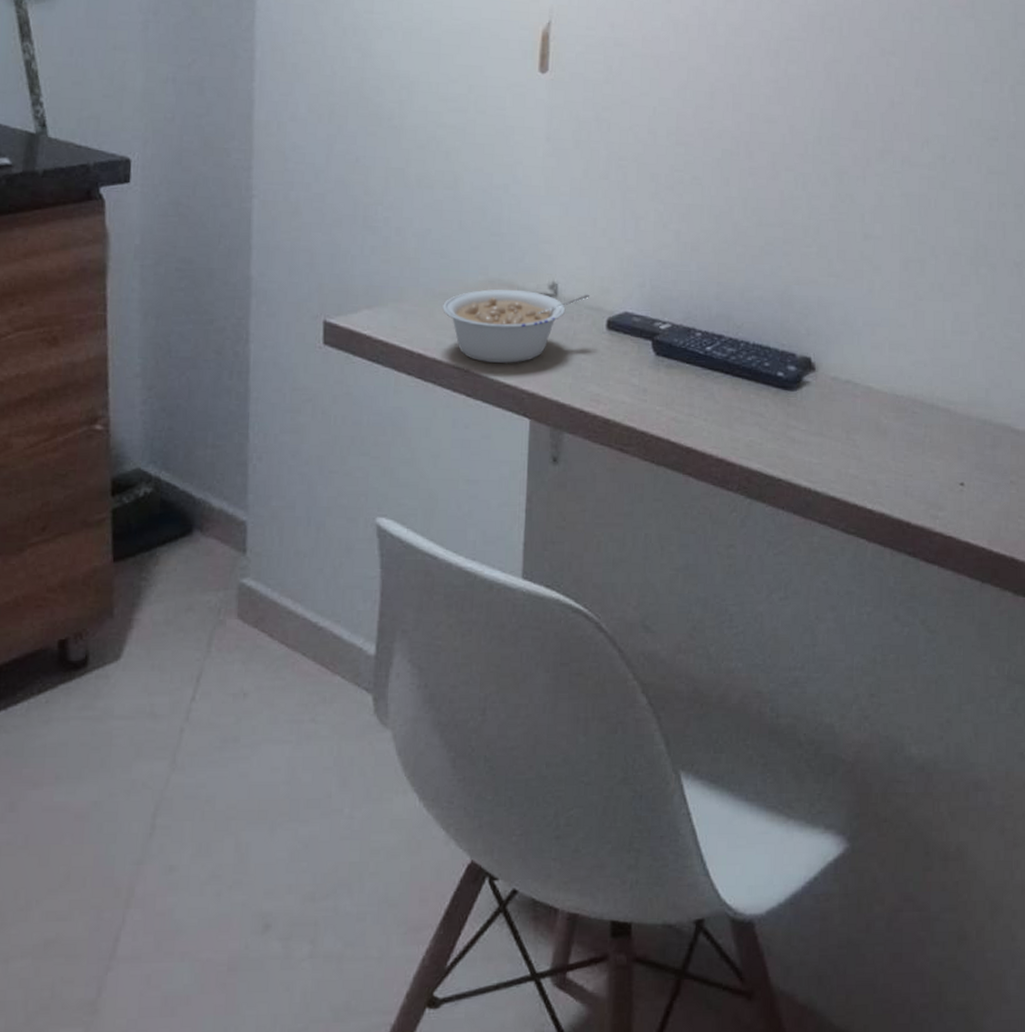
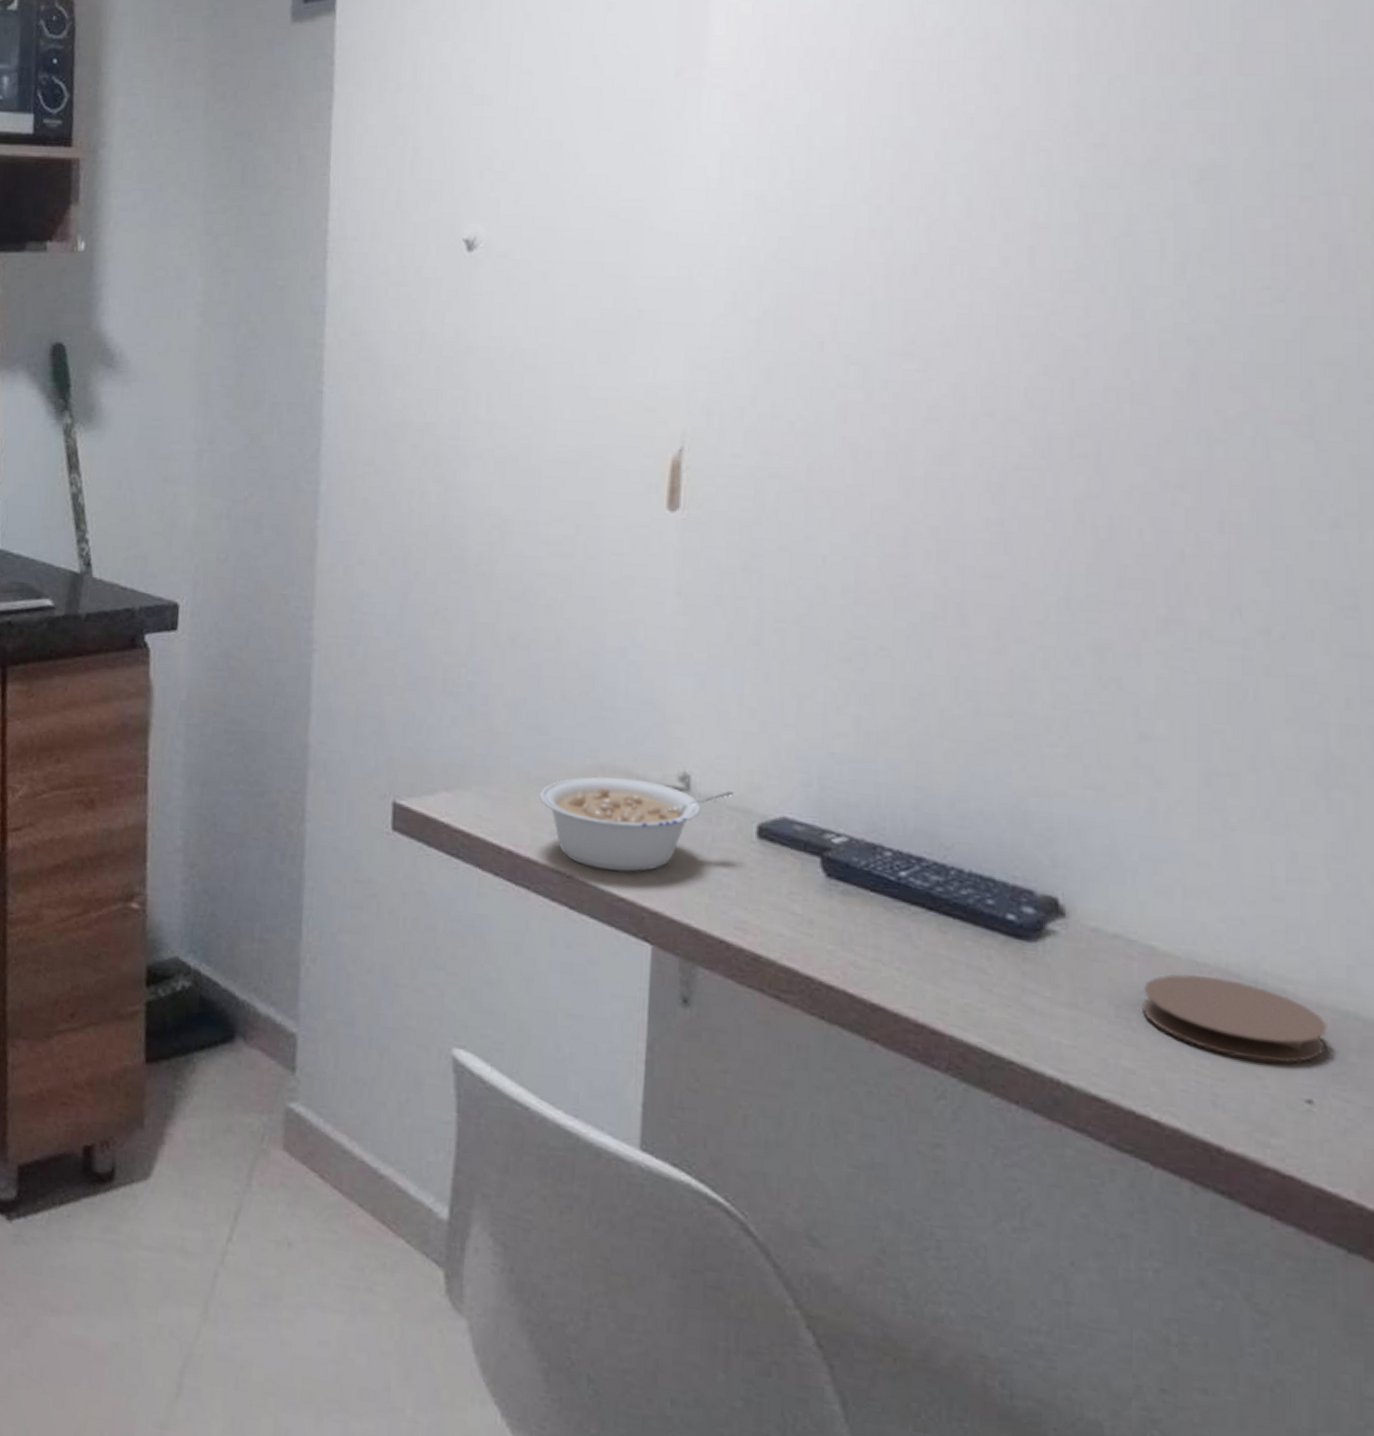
coaster: none [862,405,973,460] -> present [1140,974,1327,1064]

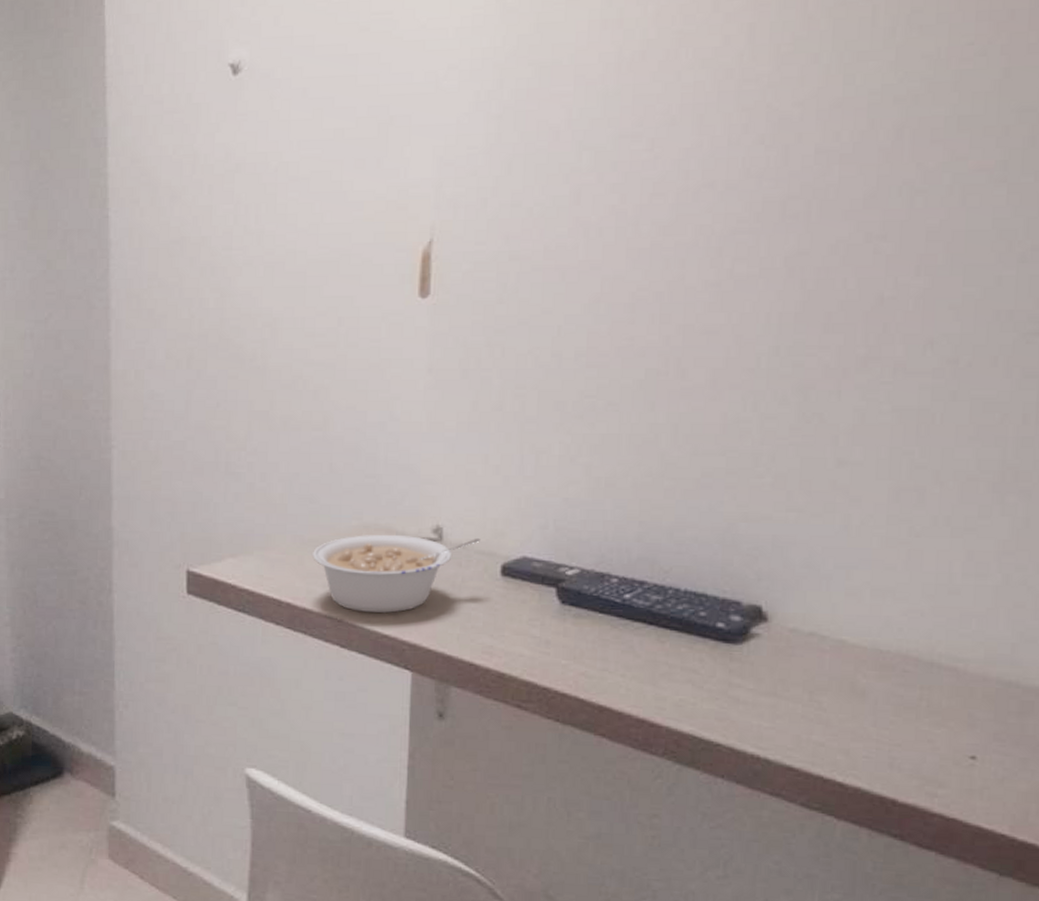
coaster: present [1140,974,1327,1064] -> none [831,661,992,728]

